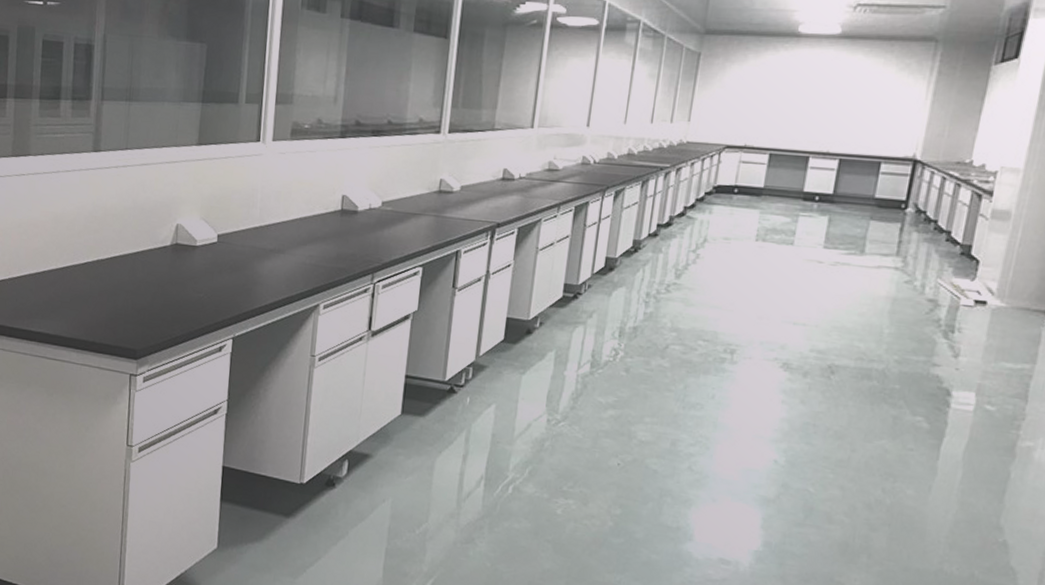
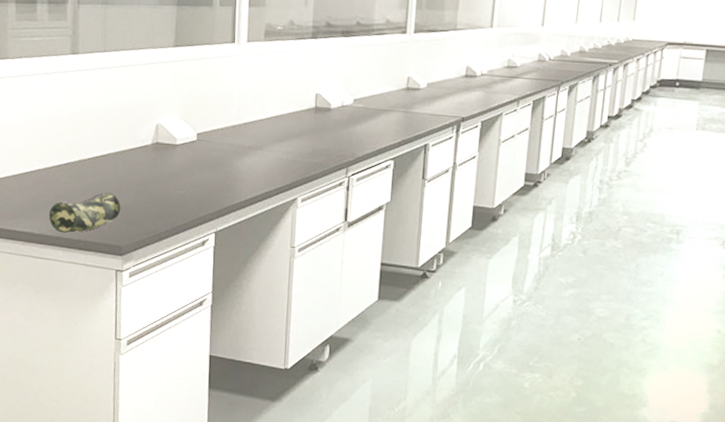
pencil case: none [64,293,138,335] -> present [48,191,121,234]

